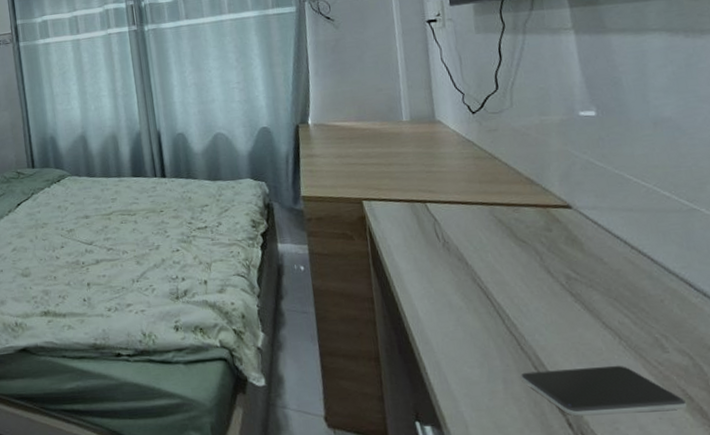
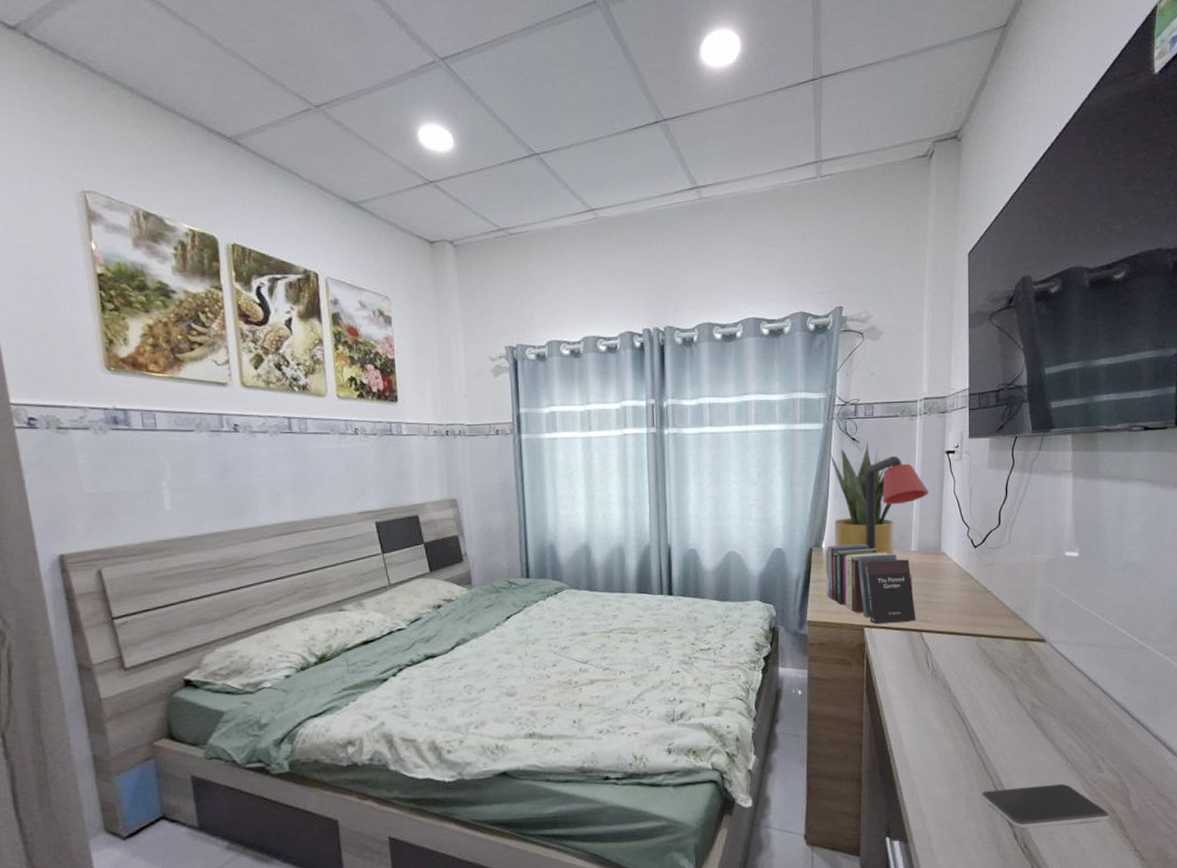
planter: none [305,19,385,127] -> present [829,442,894,555]
books: none [312,117,418,197] -> present [825,543,916,625]
desk lamp: none [344,29,415,158] -> present [865,455,929,587]

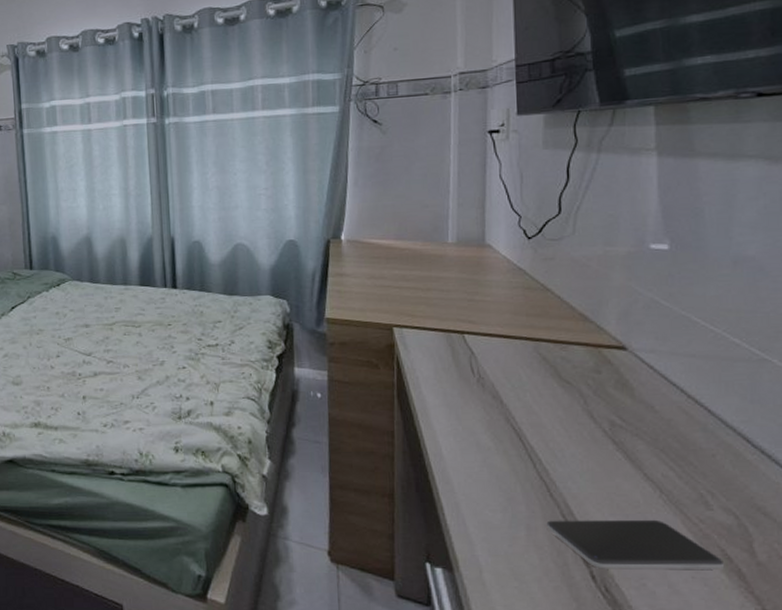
books: present [825,543,916,625] -> none [345,235,457,324]
planter: present [829,442,894,555] -> none [347,123,428,248]
desk lamp: present [865,455,929,587] -> none [390,137,469,283]

